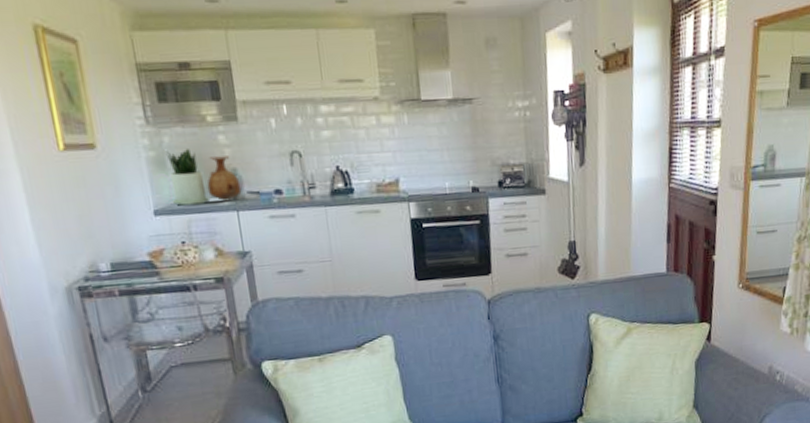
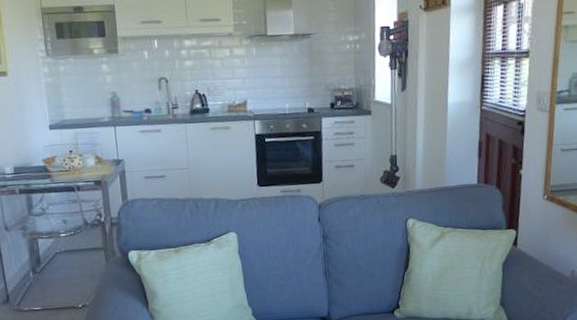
planter: present [166,149,211,206] -> none [61,76,94,122]
vase: present [207,156,242,202] -> none [91,81,119,119]

